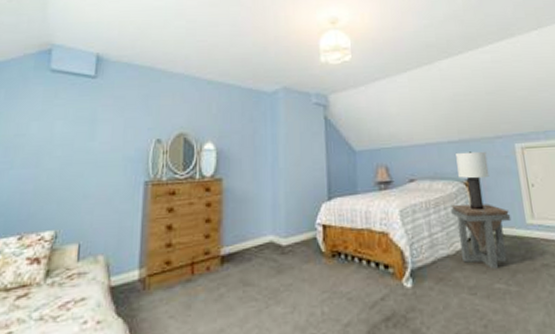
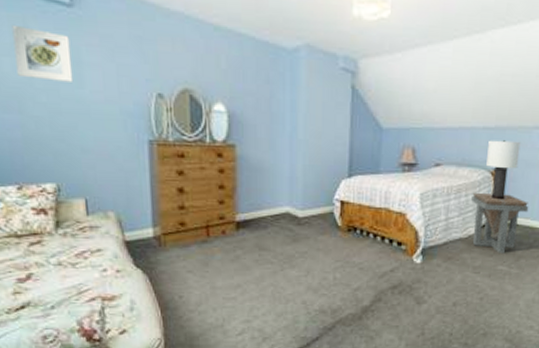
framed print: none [41,95,90,138] -> present [12,24,74,82]

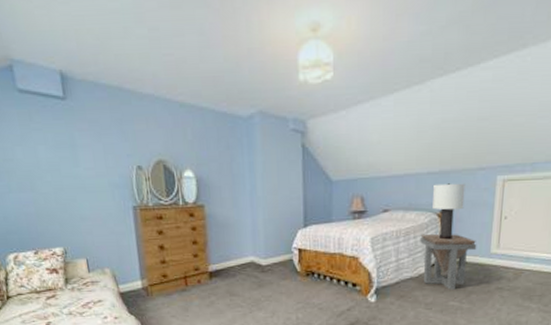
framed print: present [12,24,74,82] -> none [21,119,71,163]

